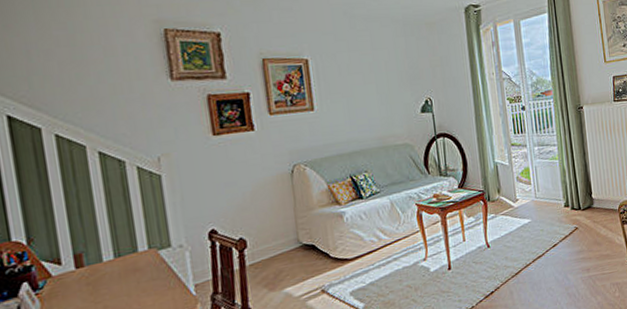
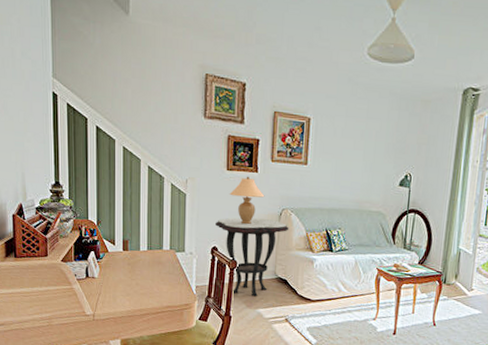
side table: none [209,179,306,280] -> present [216,217,289,297]
table lamp: none [221,137,269,195] -> present [229,176,265,225]

